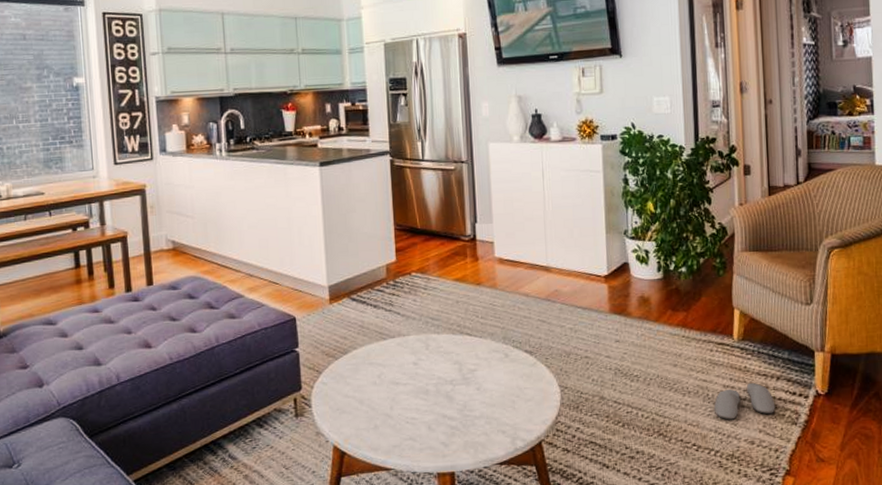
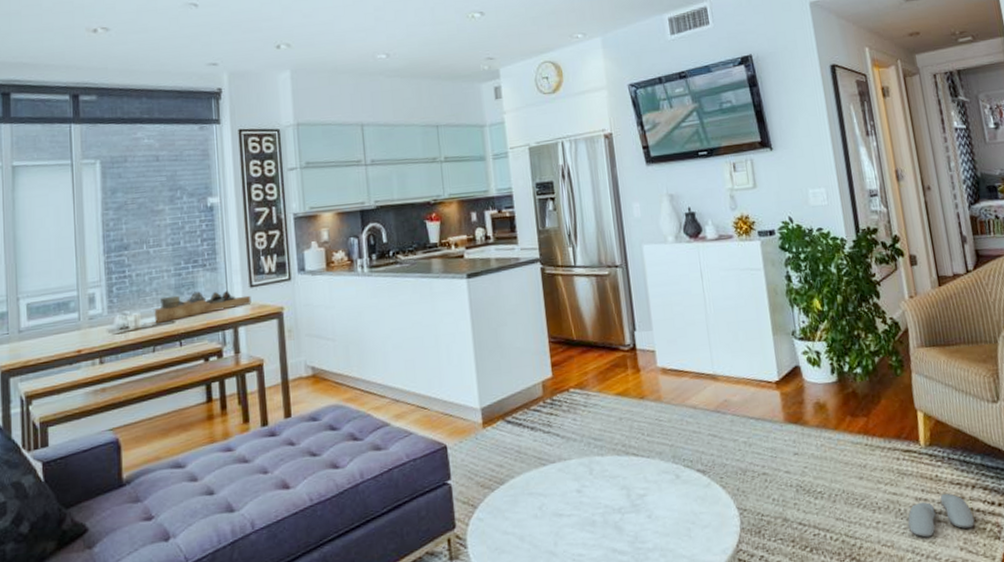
decorative tray: none [24,166,116,195] -> present [154,291,251,325]

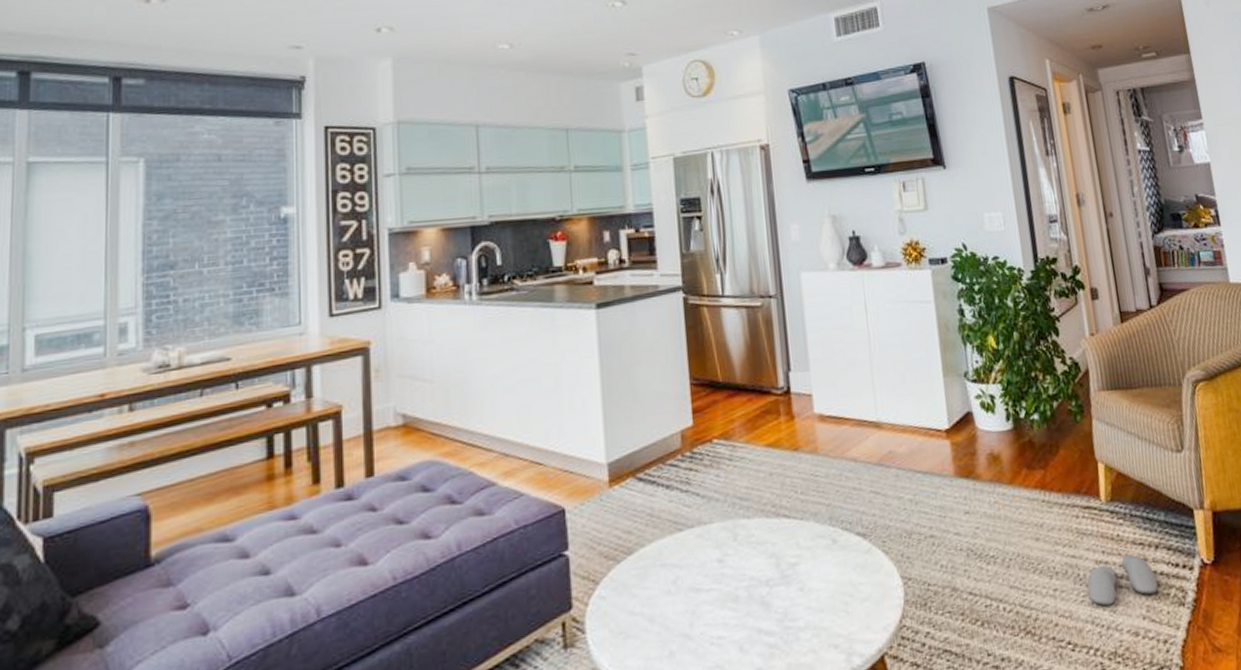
decorative tray: present [154,291,251,325] -> none [204,321,330,362]

